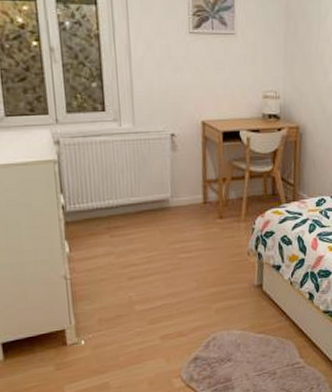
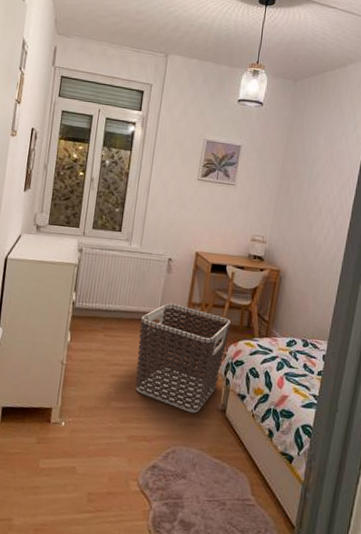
clothes hamper: none [150,184,255,297] -> present [135,302,232,413]

